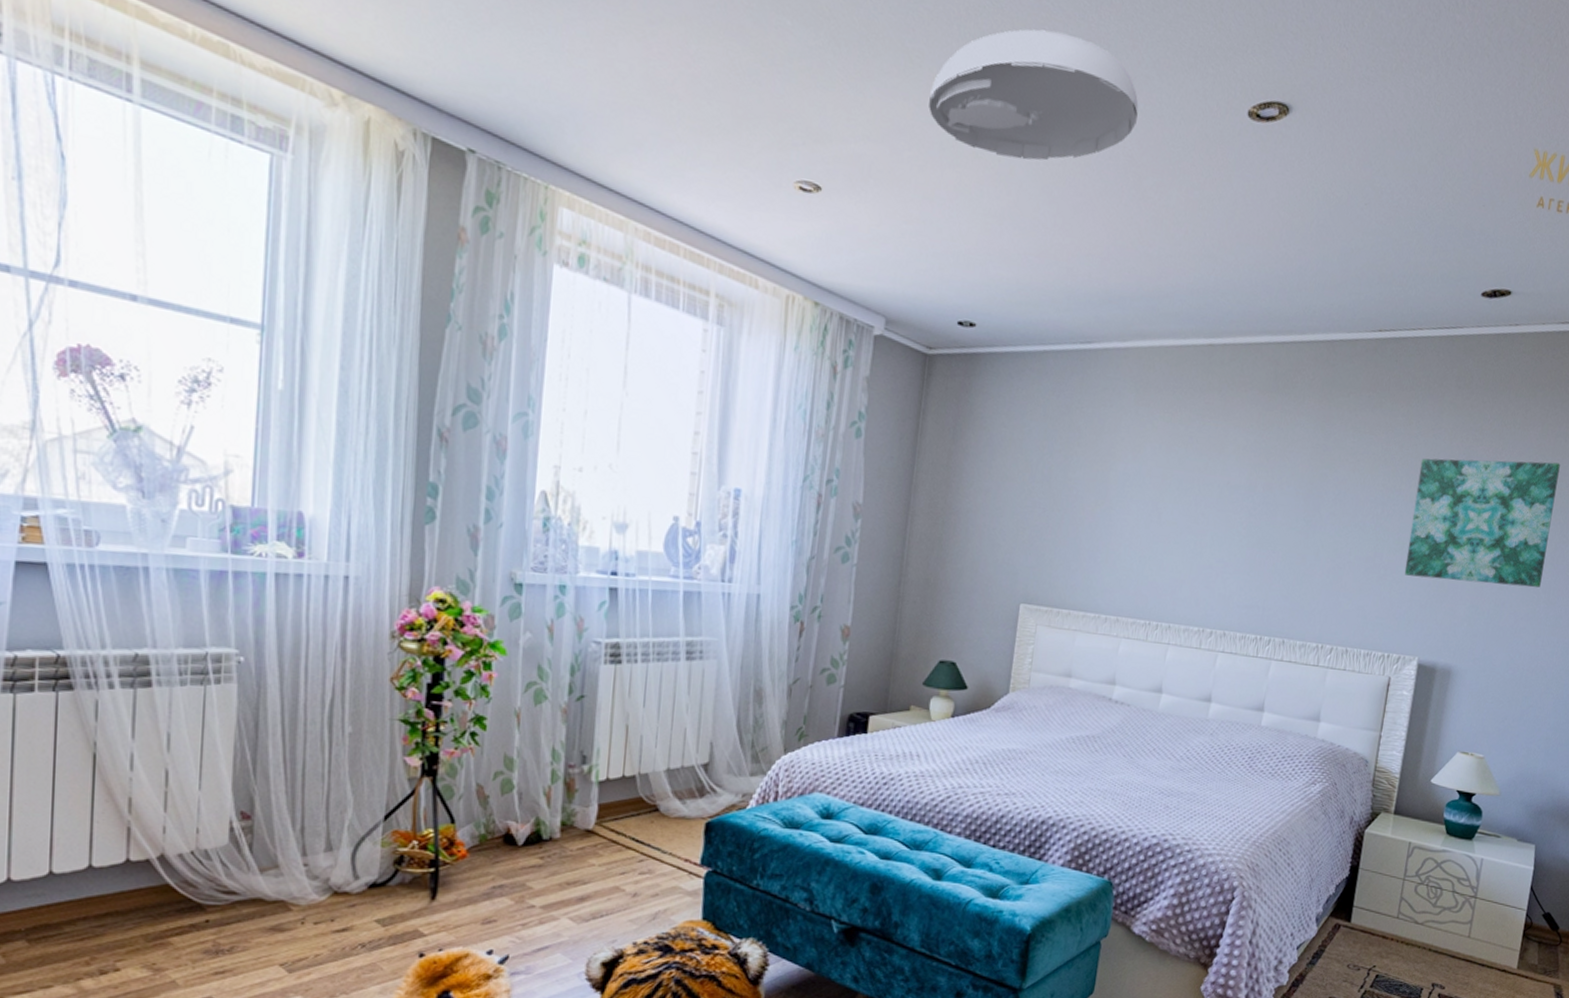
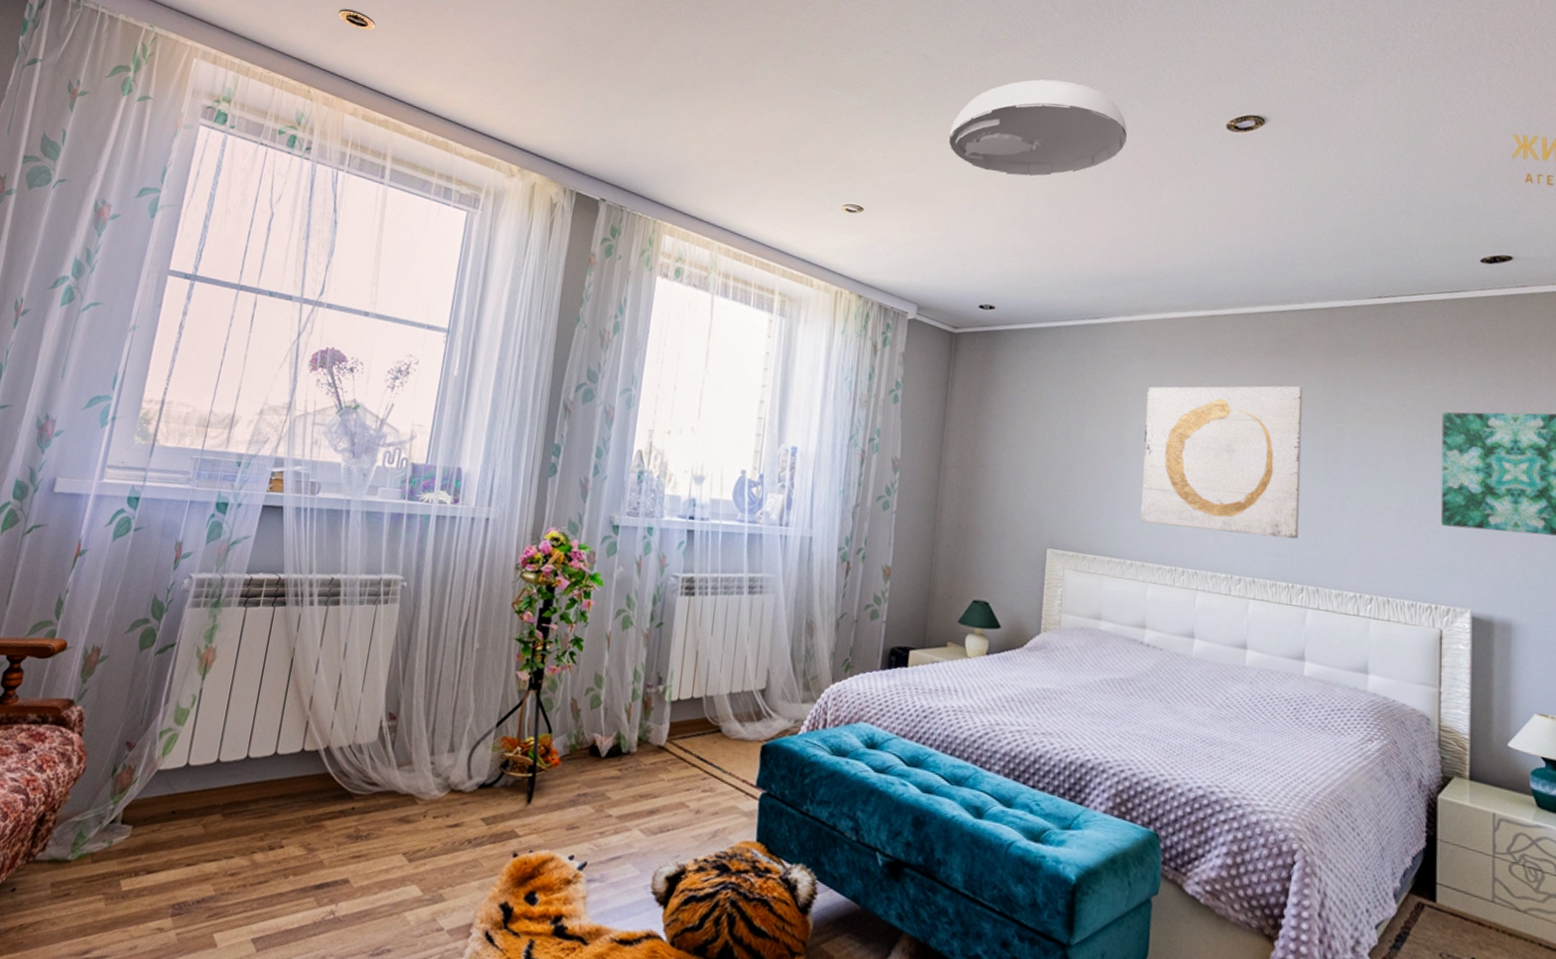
wall art: none [1118,424,1294,591] -> present [1140,385,1303,540]

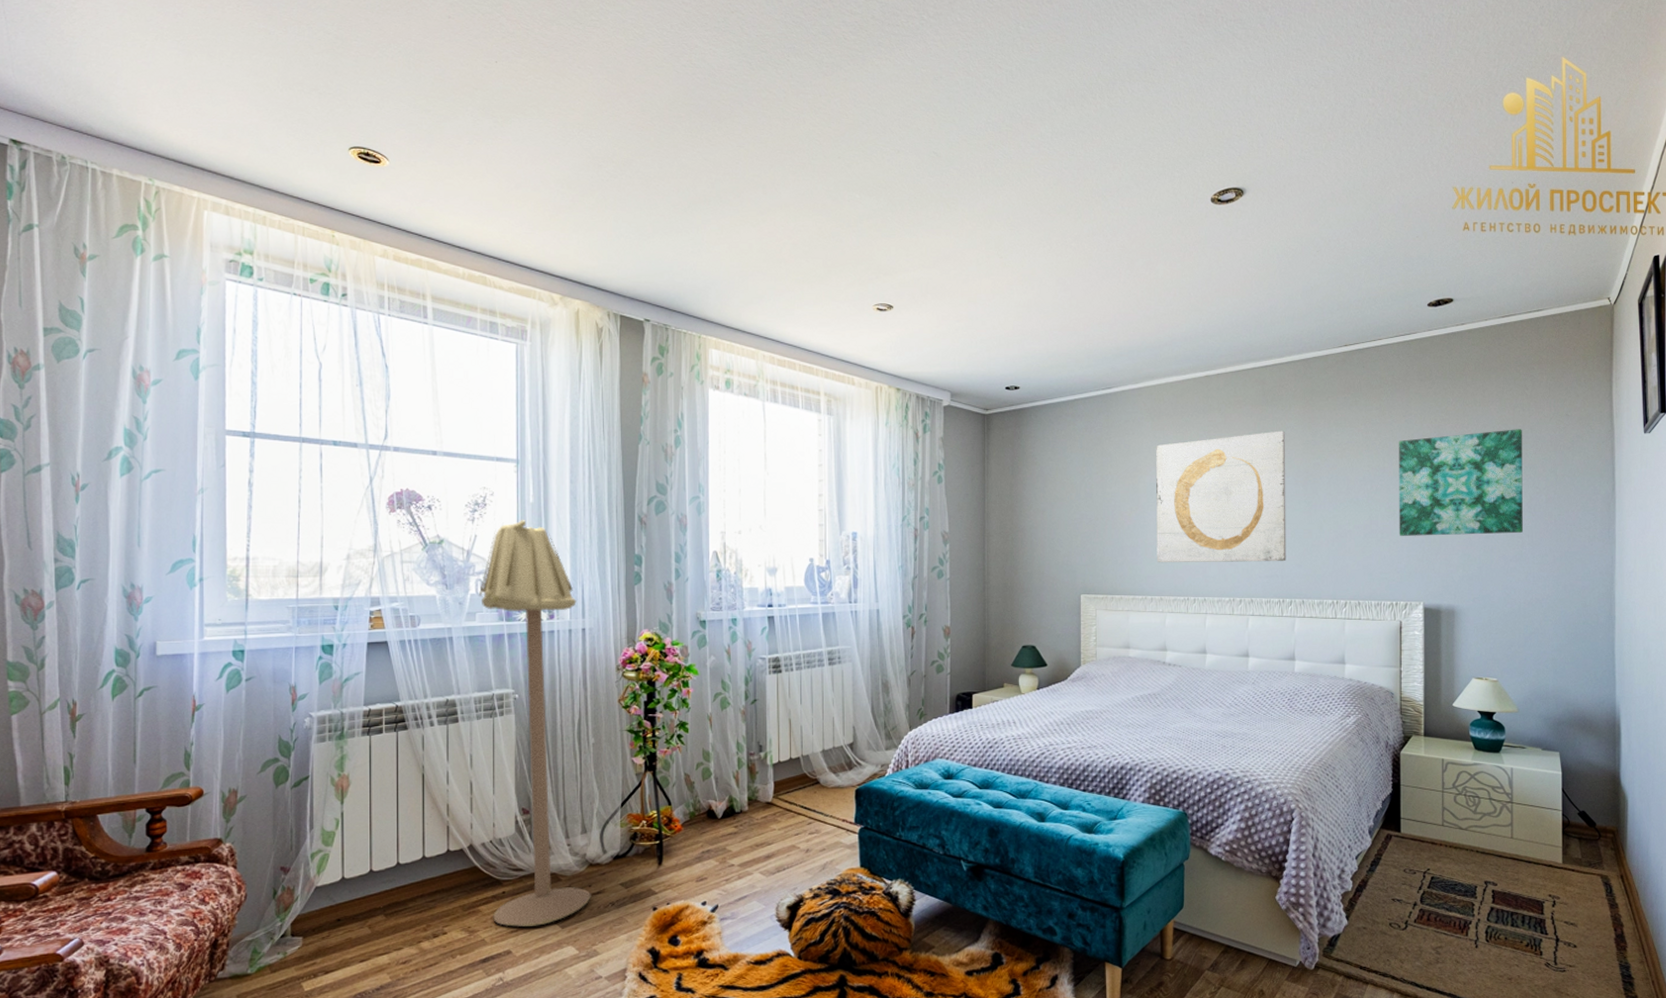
floor lamp: none [336,393,485,855] -> present [479,520,591,927]
ceiling light: present [949,79,1127,177] -> none [965,167,1124,262]

